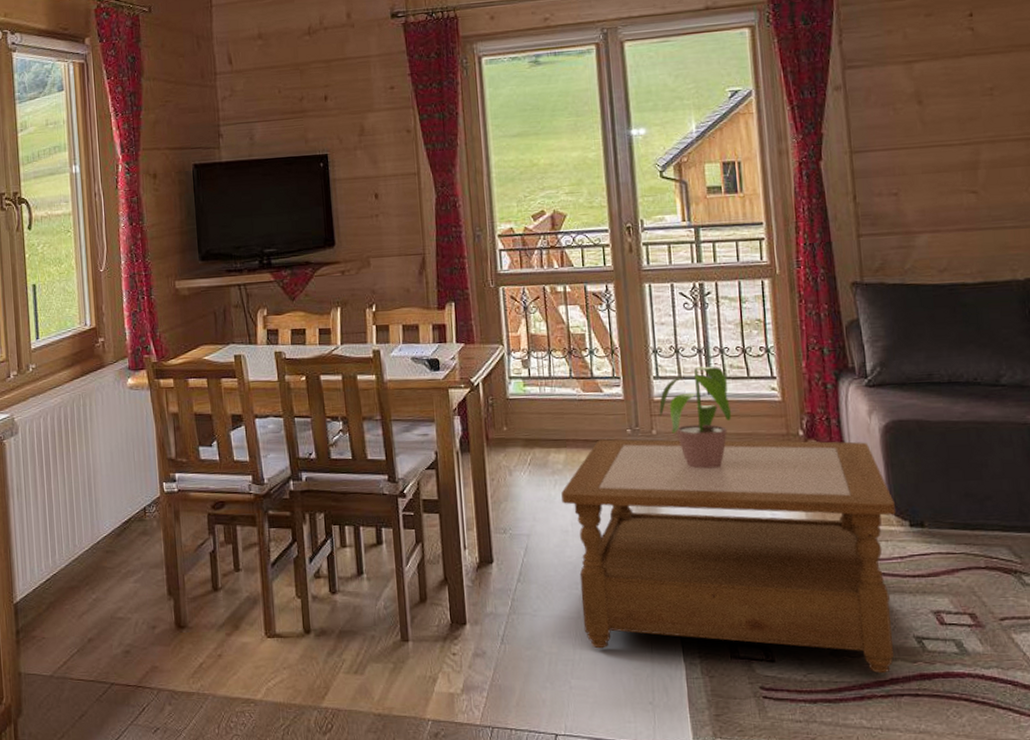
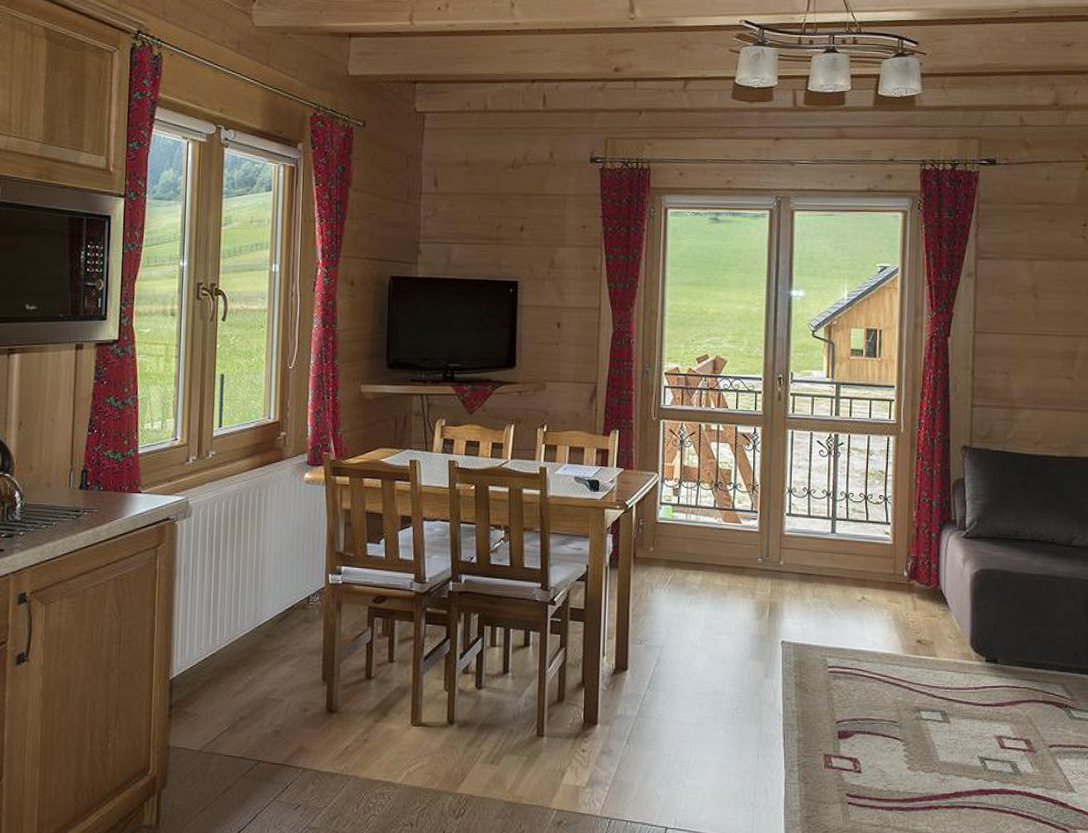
coffee table: present [561,439,896,674] -> none [695,566,976,788]
potted plant: present [659,366,732,469] -> none [787,508,850,599]

